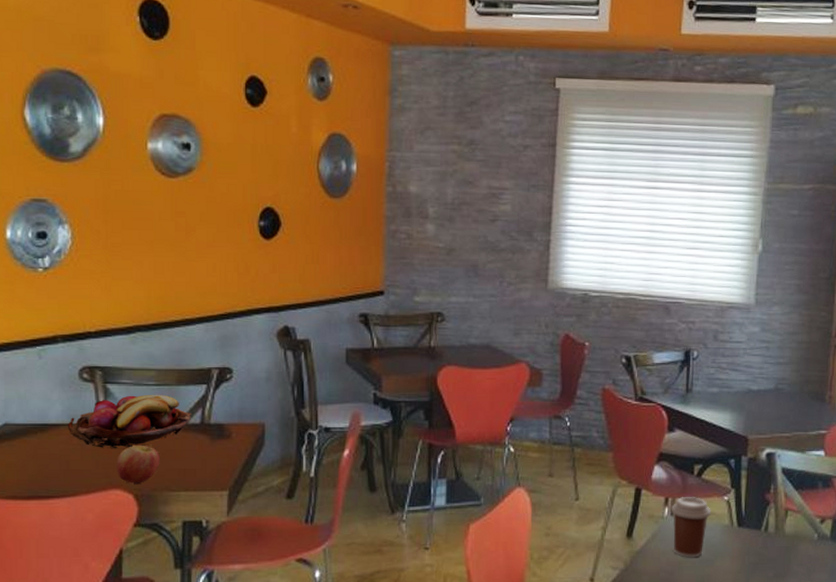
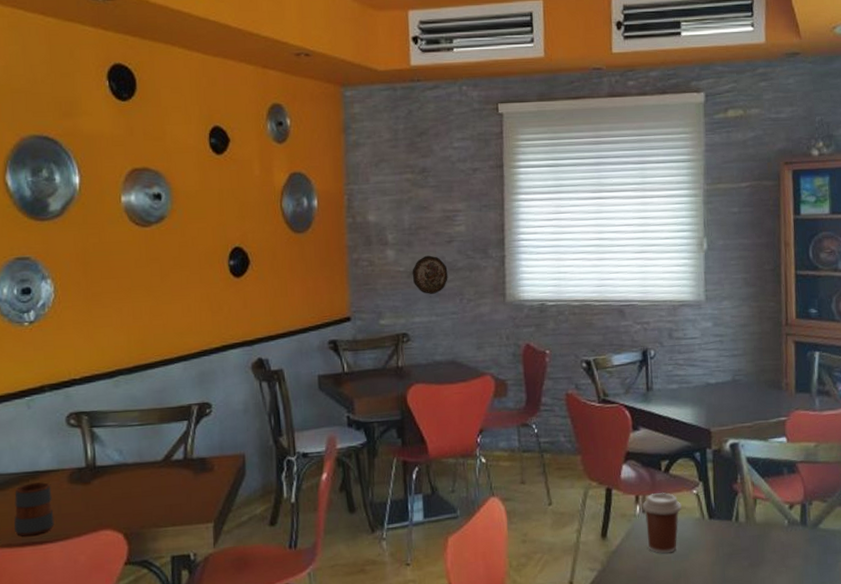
mug: none [20,436,62,489] -> present [14,482,54,537]
fruit basket: present [67,394,192,449] -> none [57,433,175,491]
apple: present [116,444,160,484] -> none [105,483,147,523]
decorative plate: none [451,233,489,274] -> present [412,255,448,294]

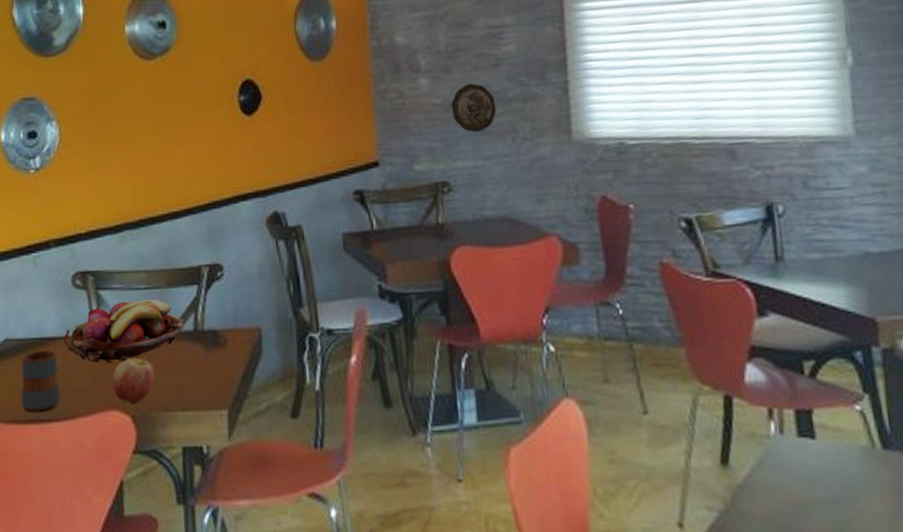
fruit basket: none [57,433,175,491] -> present [63,298,185,364]
apple: none [105,483,147,523] -> present [112,357,155,403]
coffee cup: present [643,492,682,554] -> none [779,406,839,495]

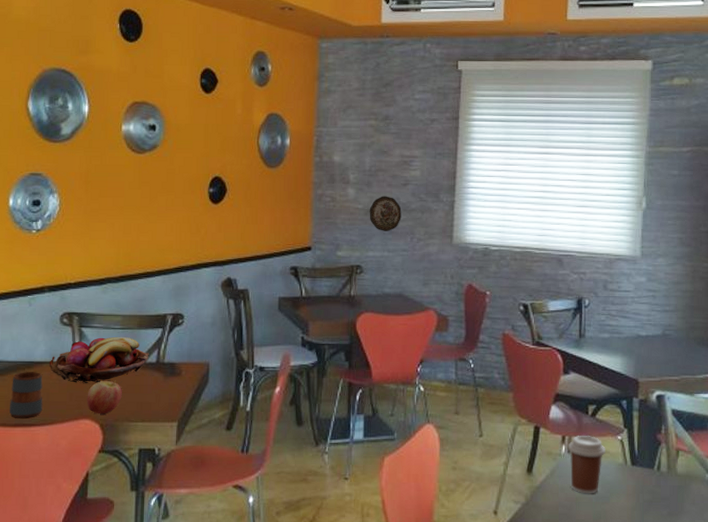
coffee cup: none [779,406,839,495] -> present [568,436,606,494]

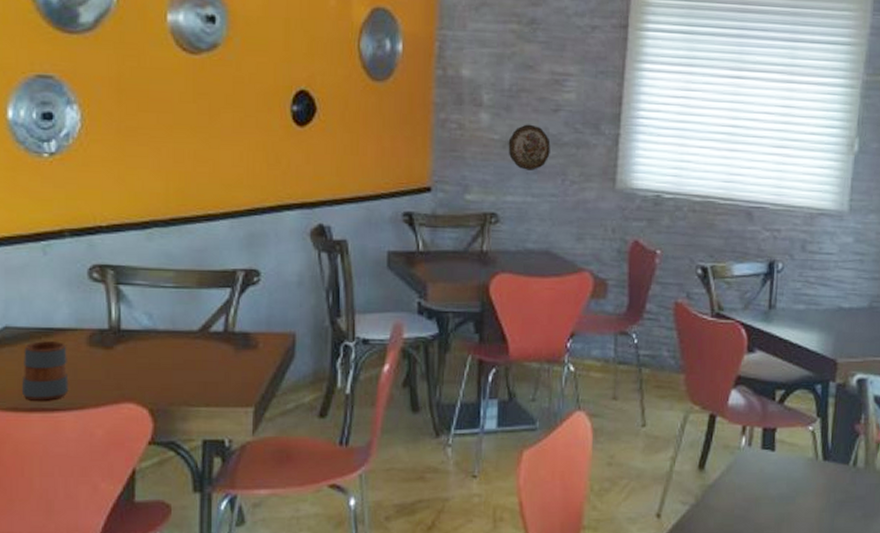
fruit basket: present [49,336,150,384] -> none [75,297,215,358]
apple: present [87,380,122,415] -> none [130,354,178,397]
coffee cup: present [568,436,606,494] -> none [749,426,794,494]

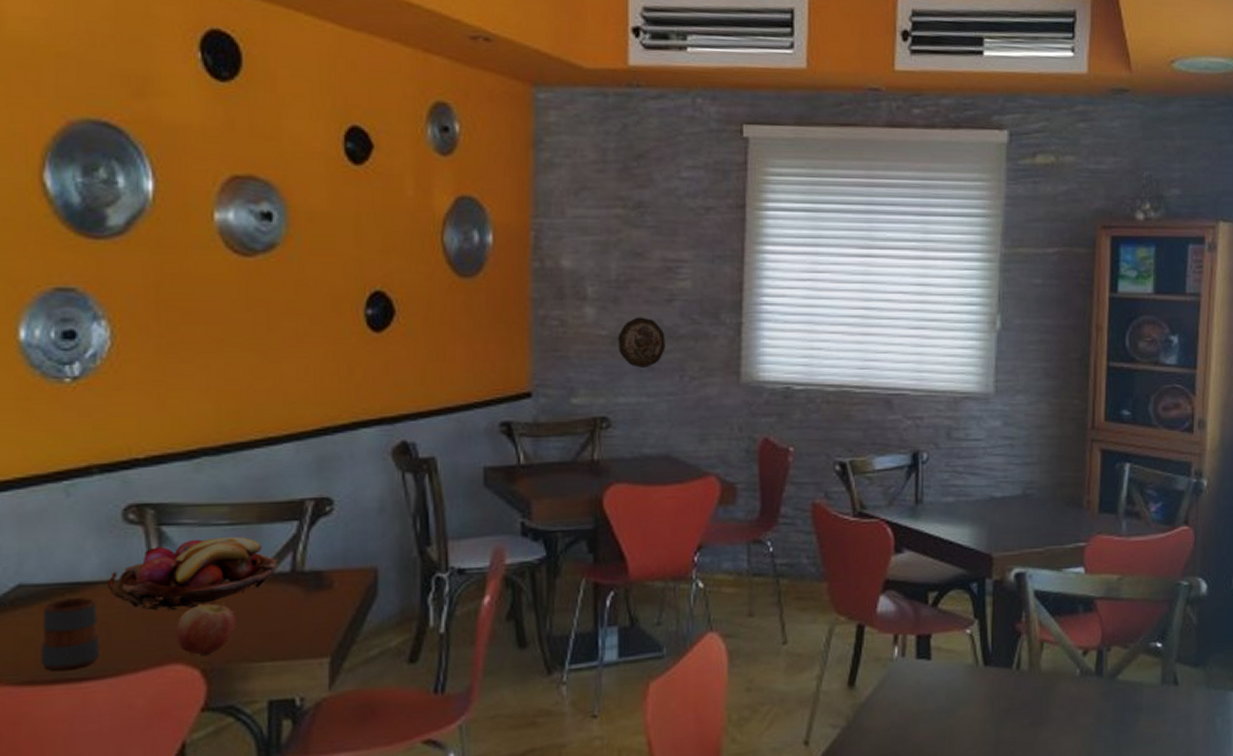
fruit basket: none [75,297,215,358] -> present [106,536,279,611]
apple: none [130,354,178,397] -> present [176,602,236,655]

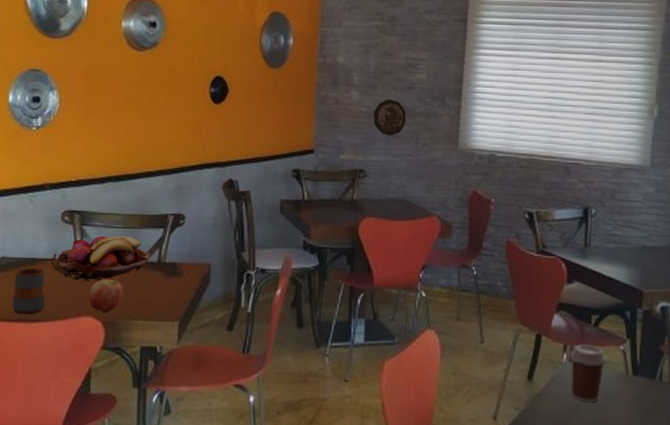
coffee cup: none [902,631,951,708] -> present [570,345,607,403]

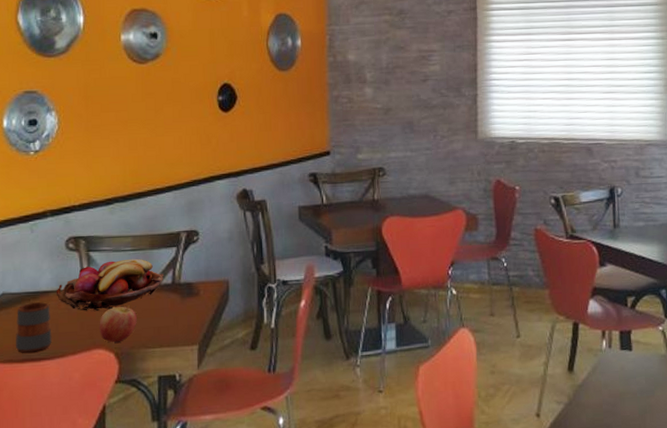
decorative plate: present [373,99,406,136] -> none [388,93,423,131]
coffee cup: present [570,345,607,403] -> none [609,328,648,389]

